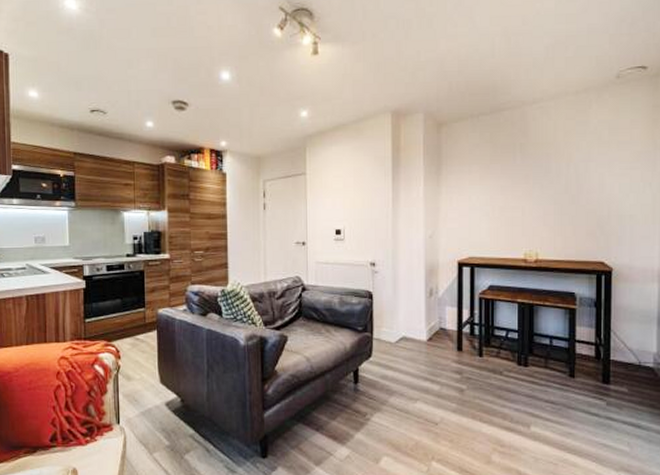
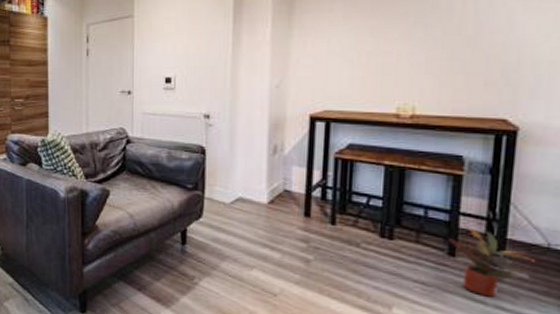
potted plant: none [569,349,631,410] -> present [449,224,534,297]

